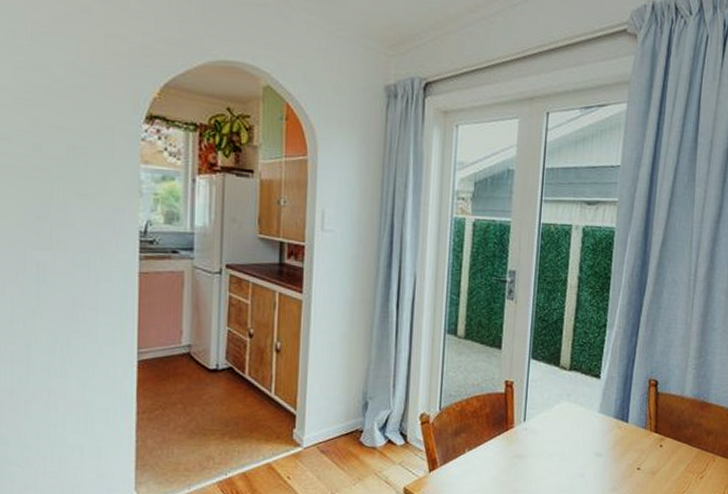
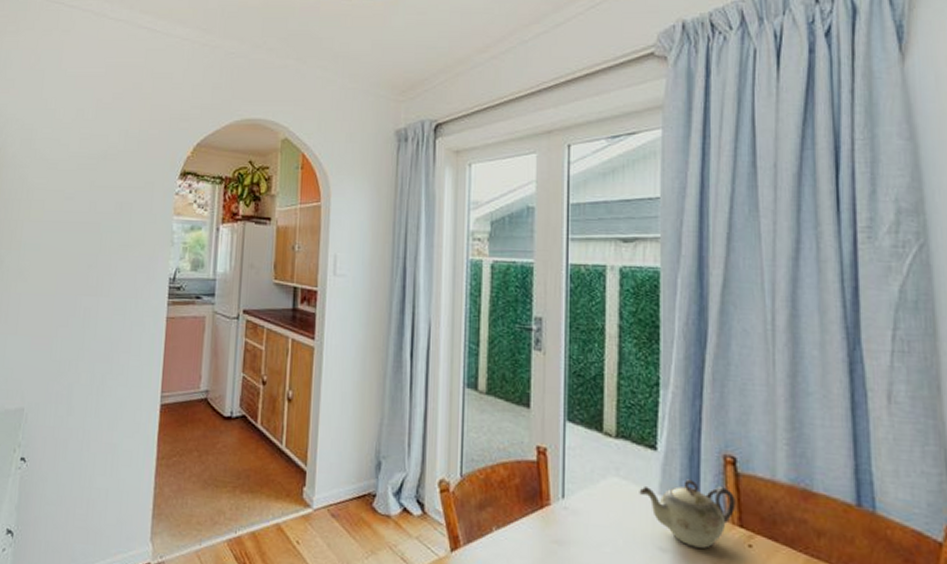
teapot: none [584,400,655,451] -> present [639,479,736,549]

